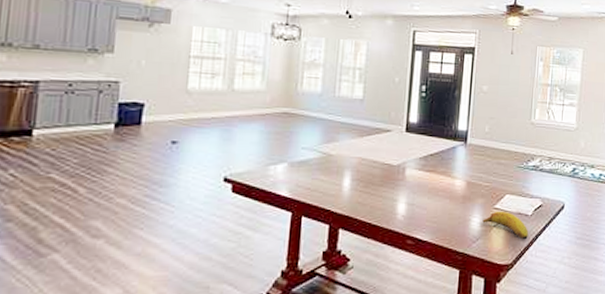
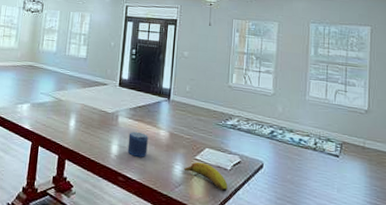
candle: none [417,185,442,214] -> present [127,132,148,157]

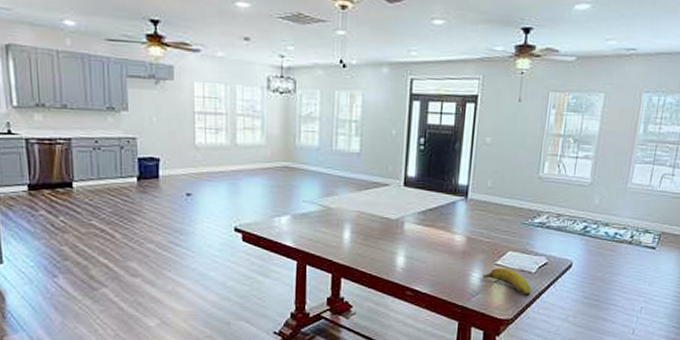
candle: present [127,132,148,157] -> none [416,240,441,267]

